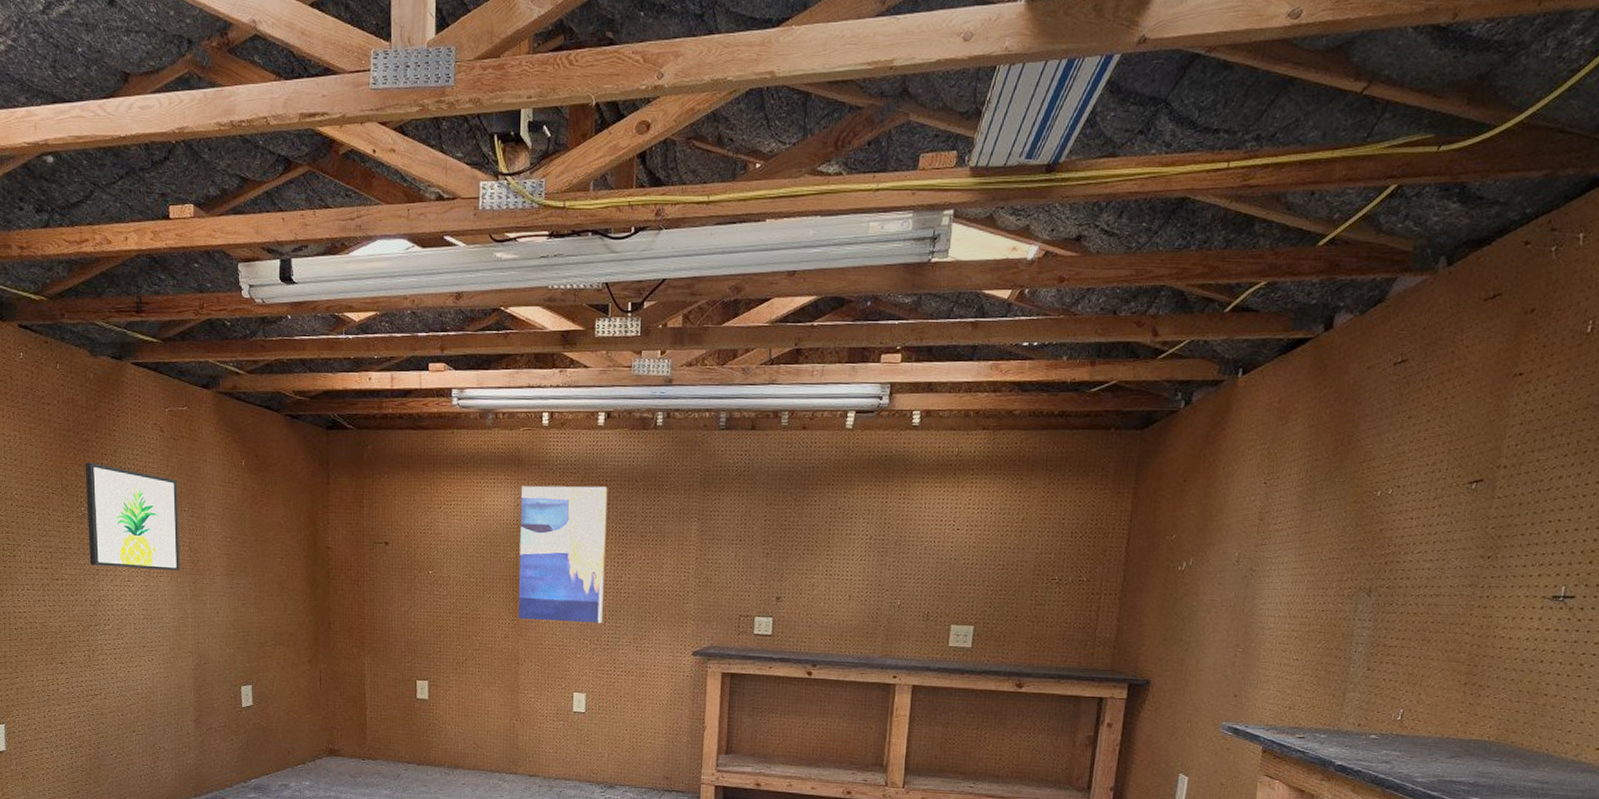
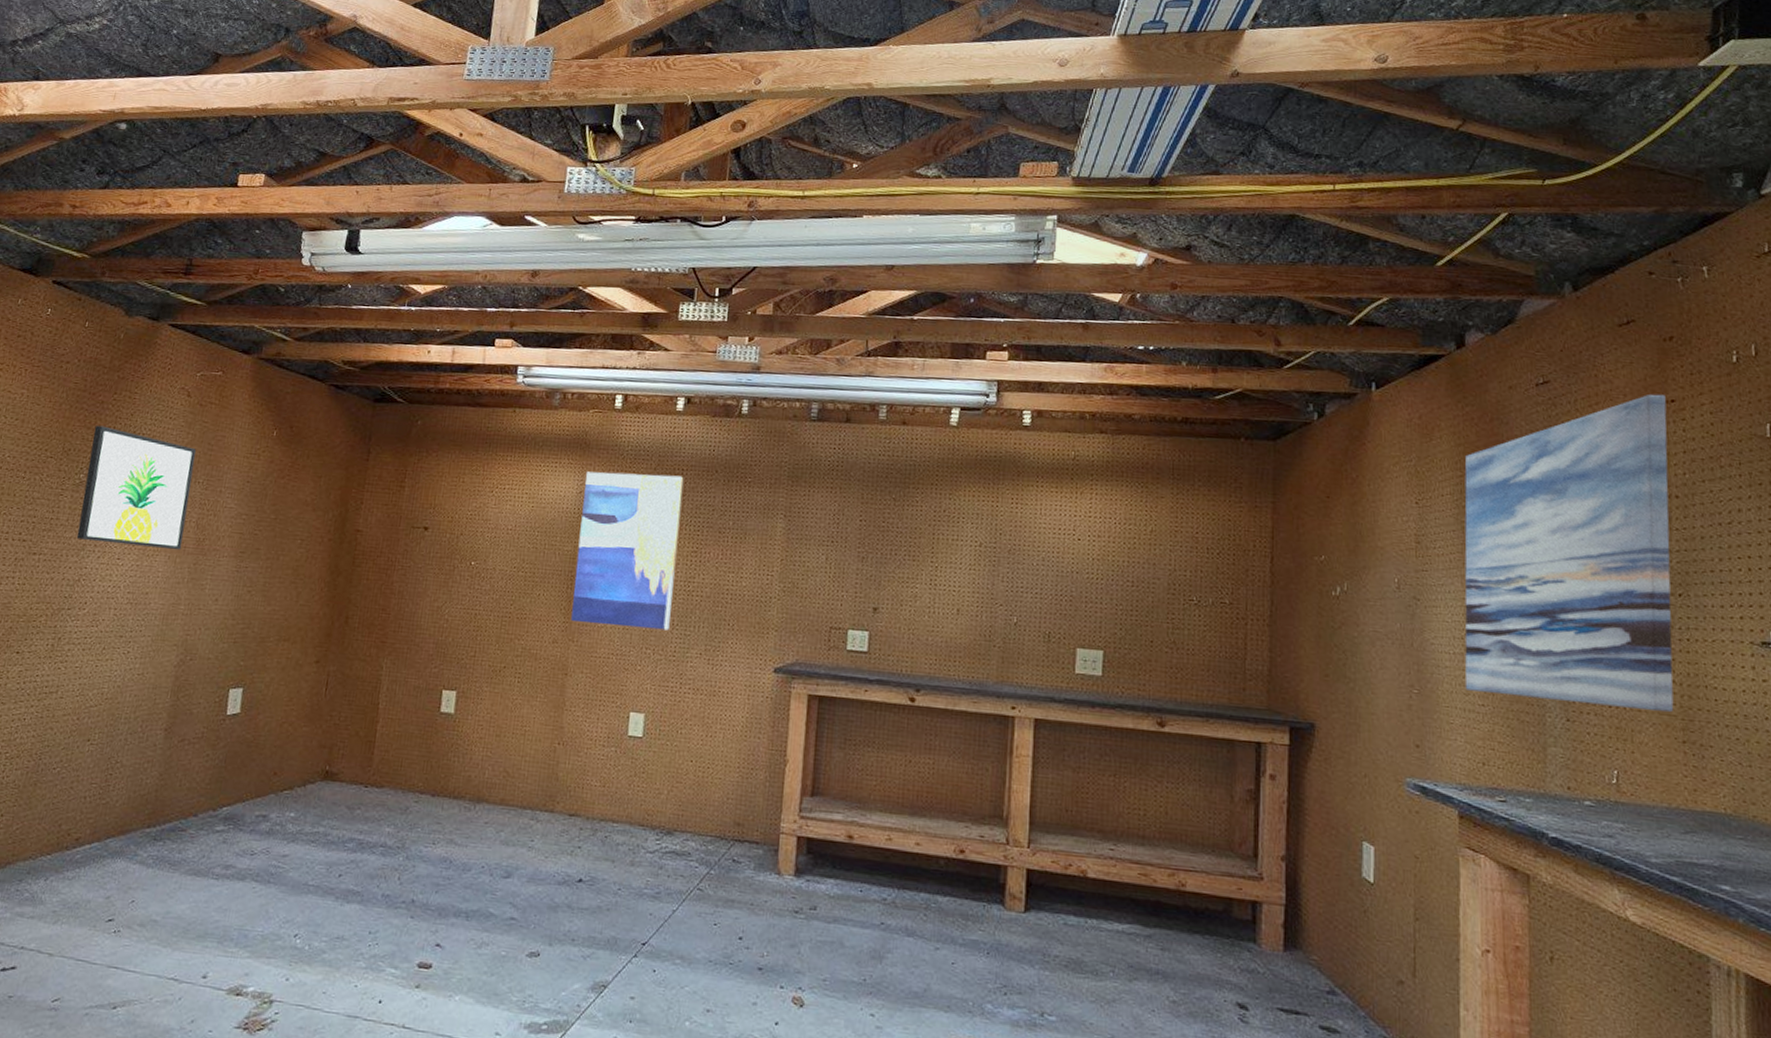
wall art: none [1283,368,1515,660] -> present [1464,394,1674,713]

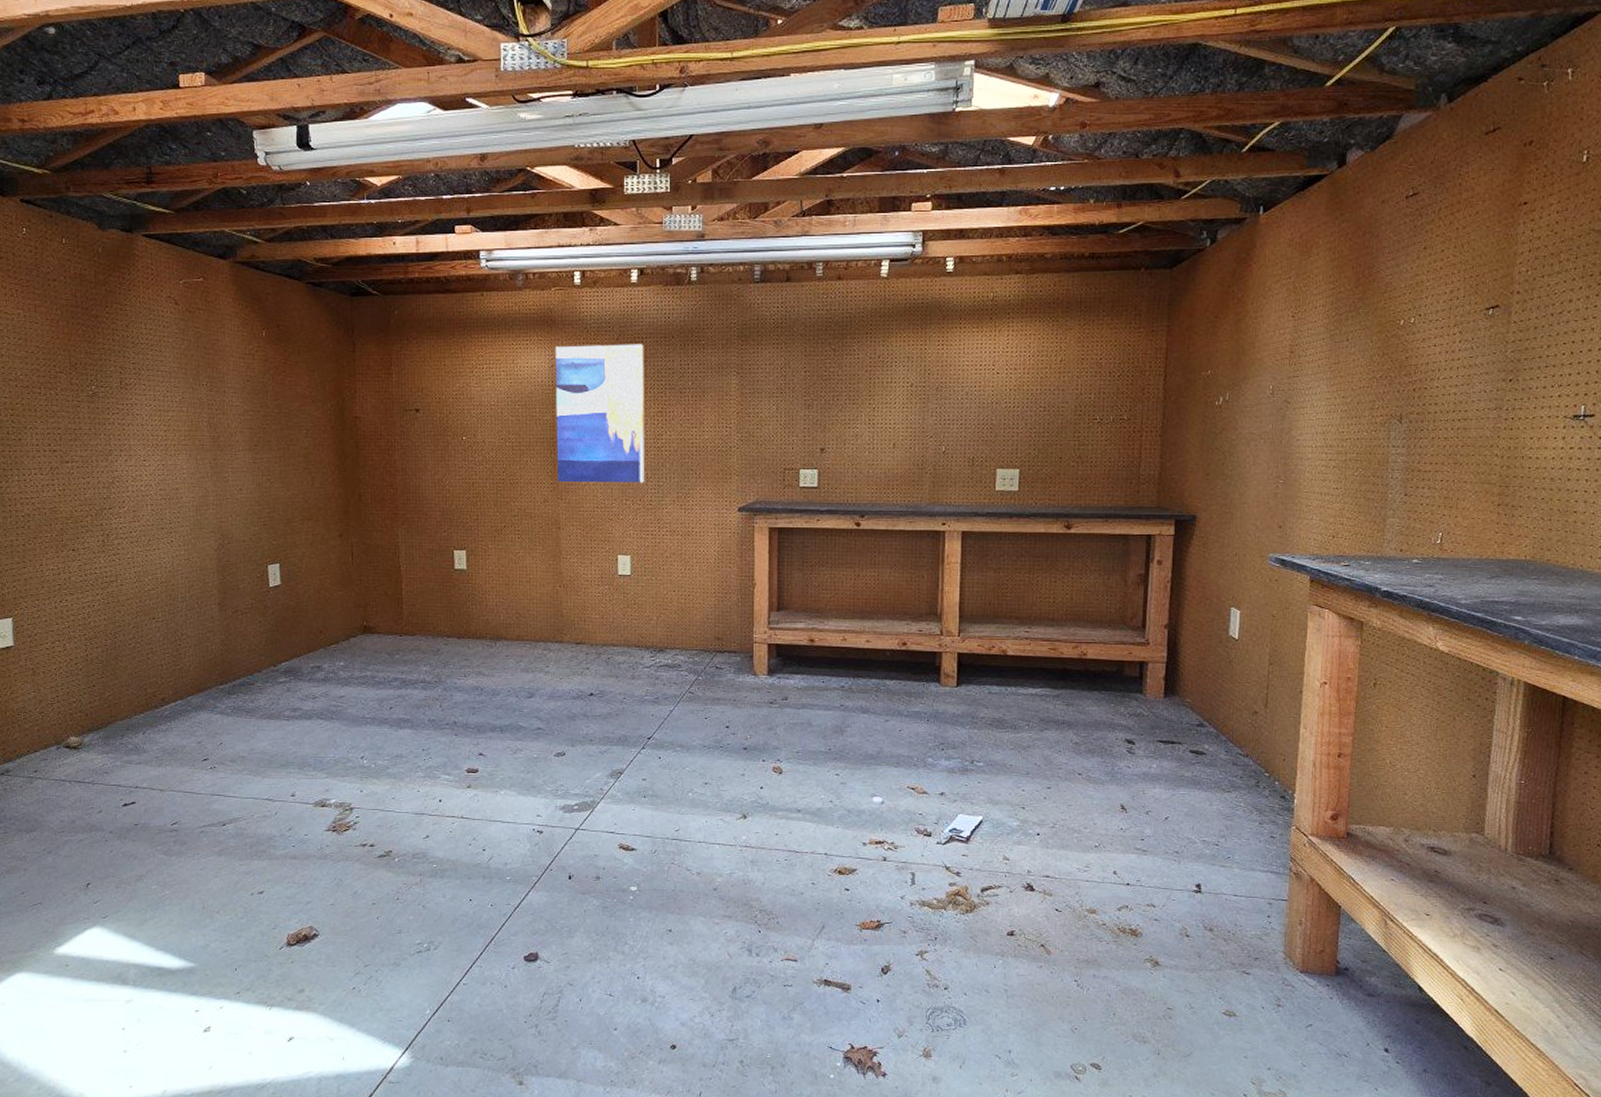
wall art: present [76,425,196,551] -> none [95,339,200,448]
wall art: present [1464,394,1674,713] -> none [1323,198,1519,482]

